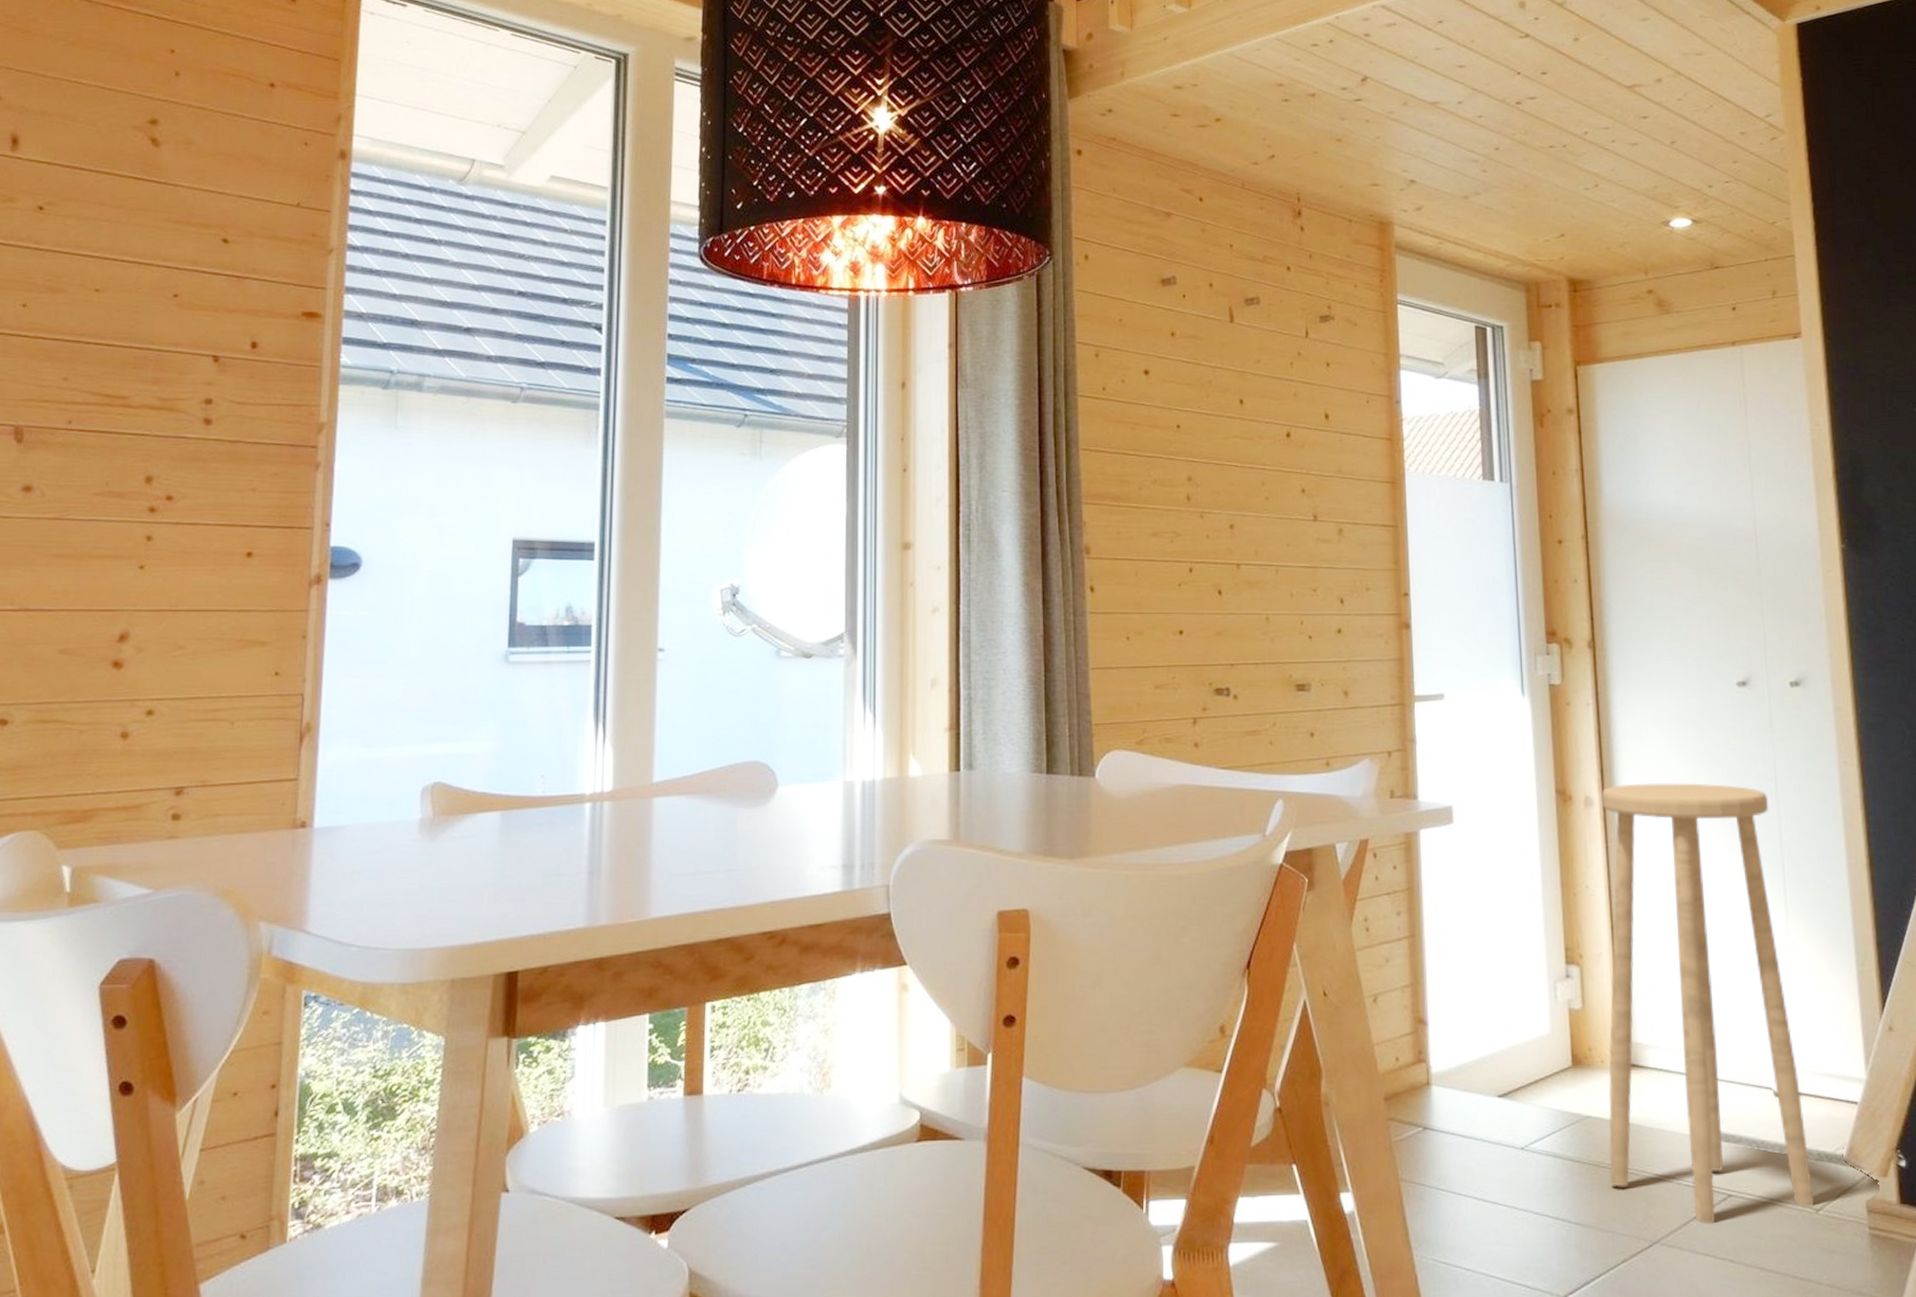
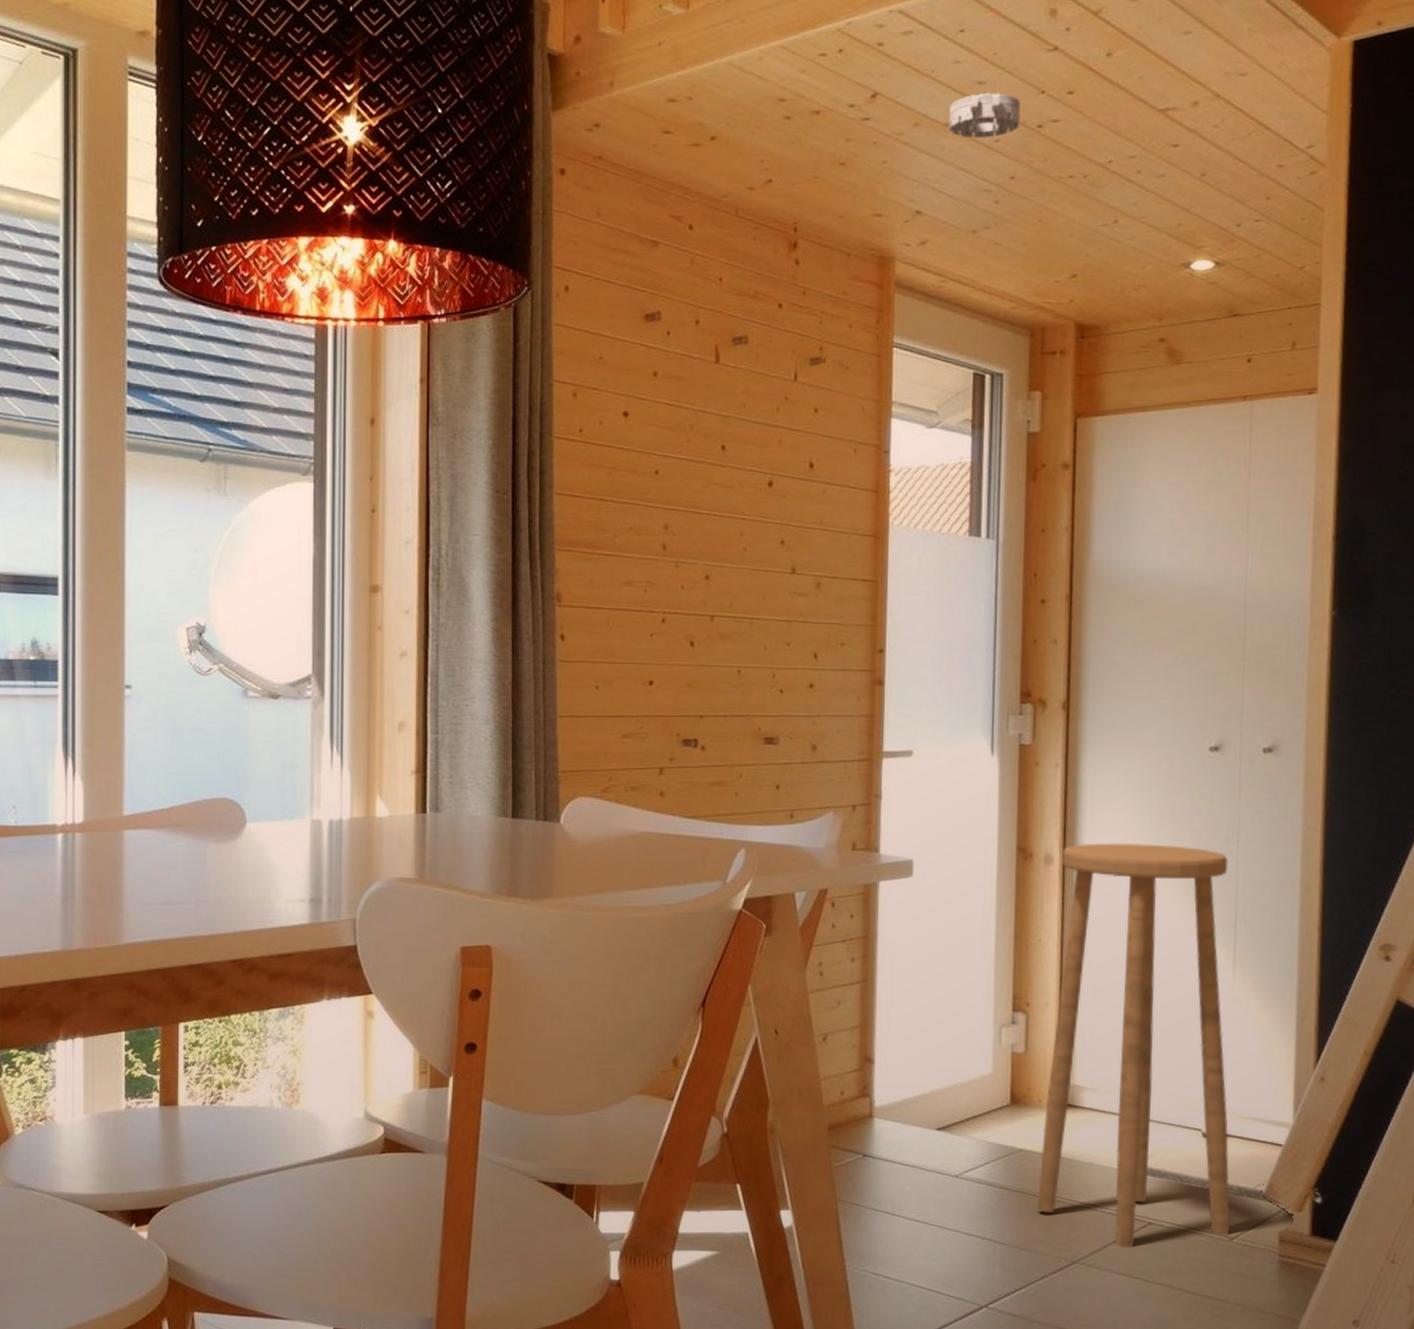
smoke detector: none [1434,75,1500,114] -> present [949,92,1021,138]

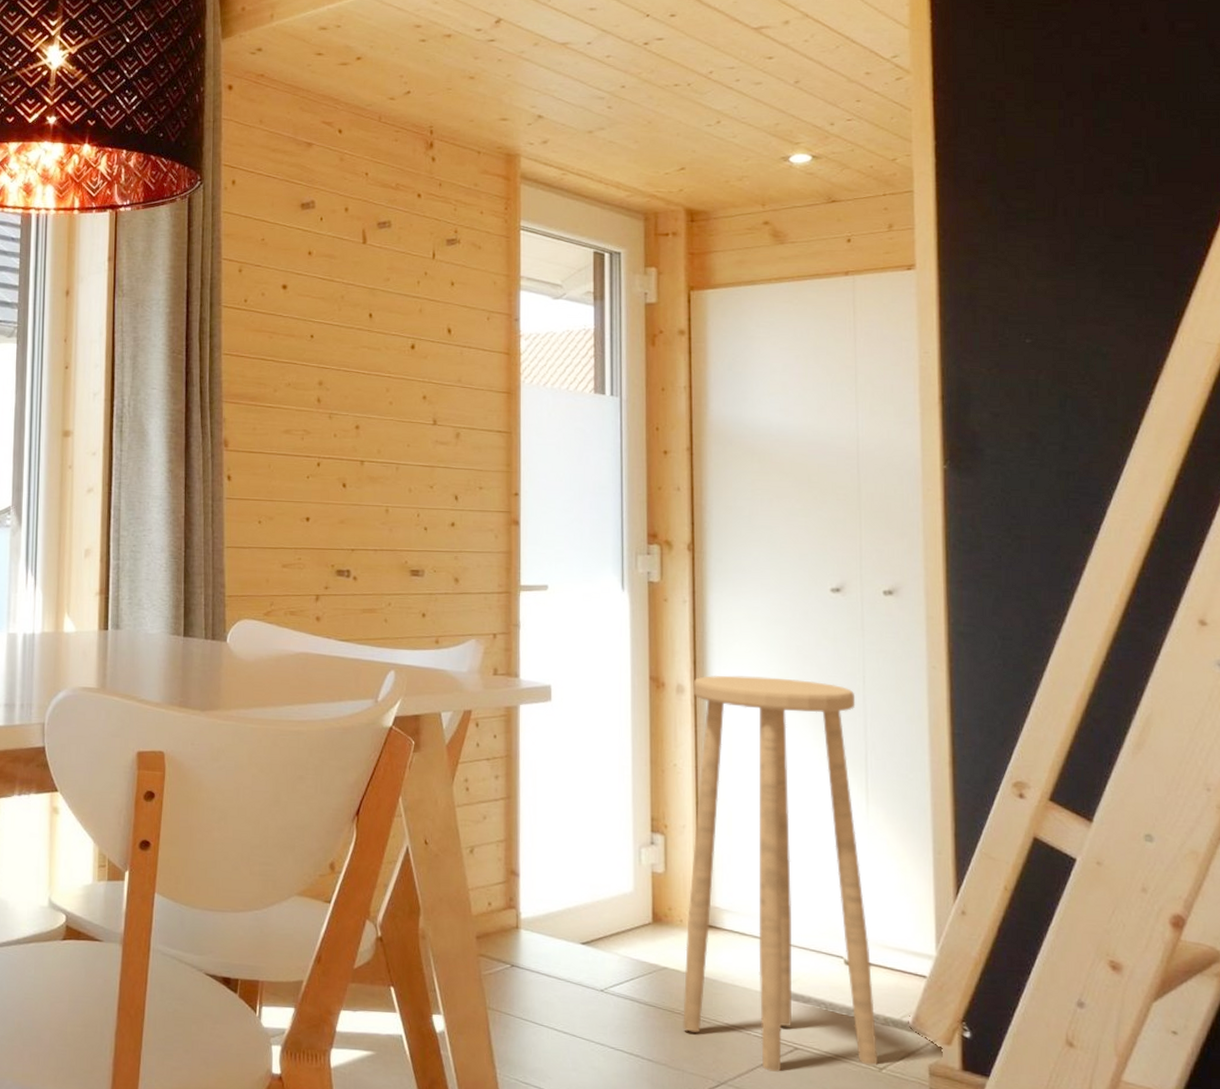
smoke detector: present [949,92,1021,138] -> none [565,17,628,54]

